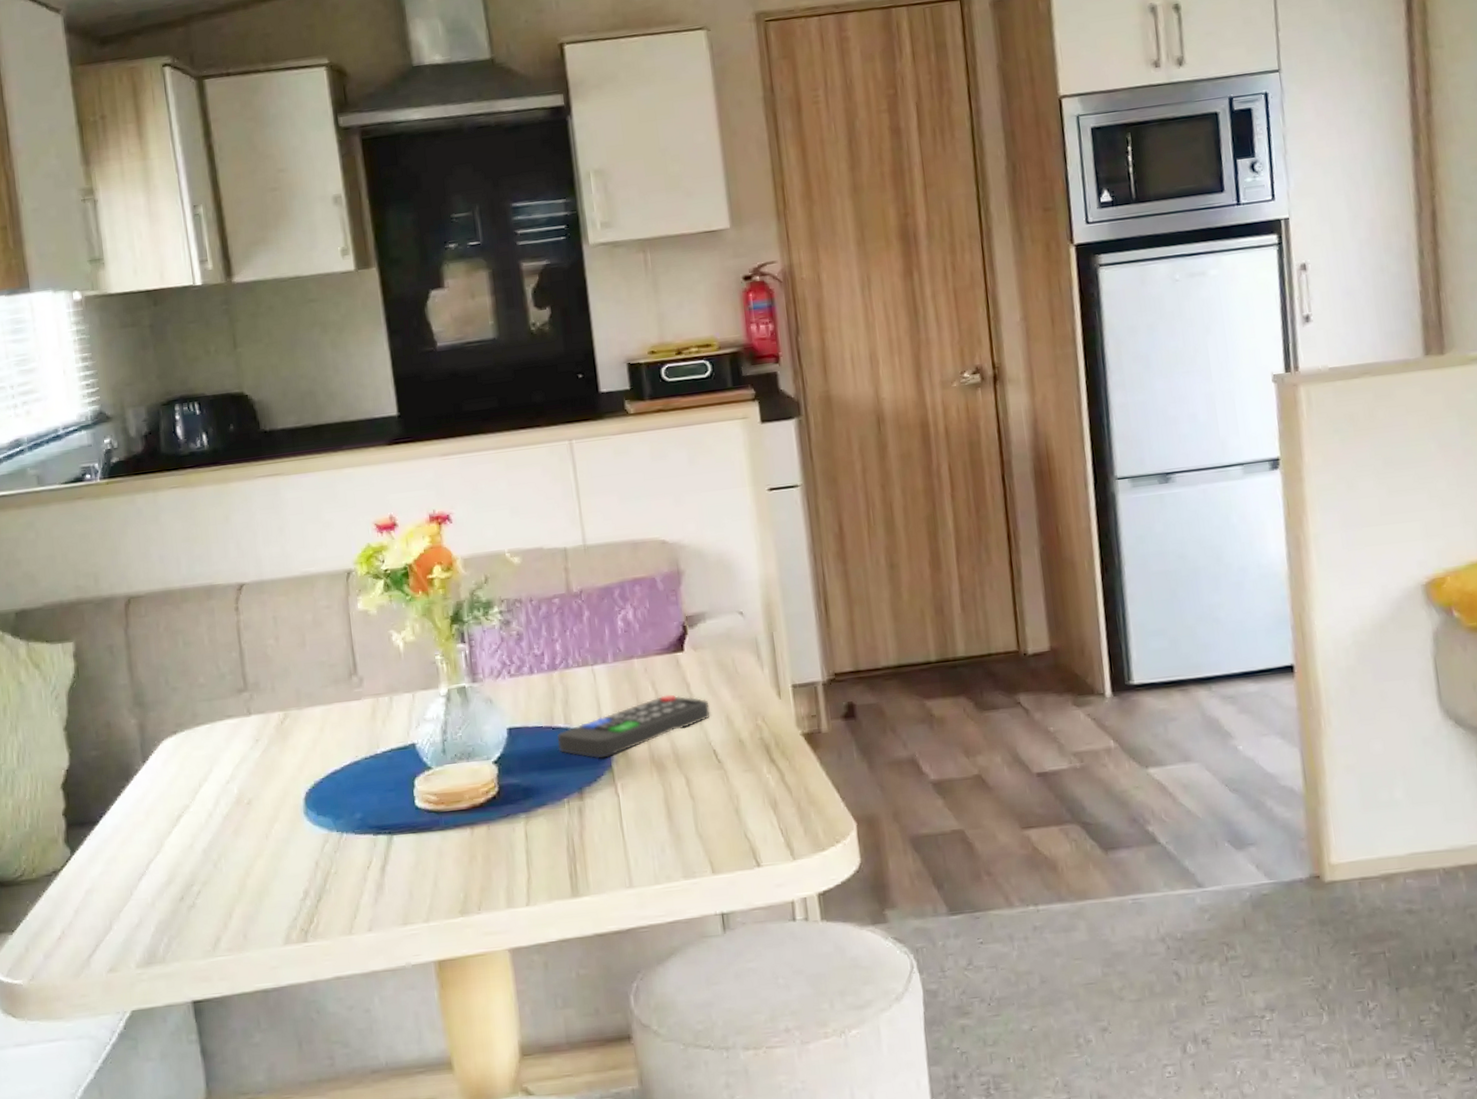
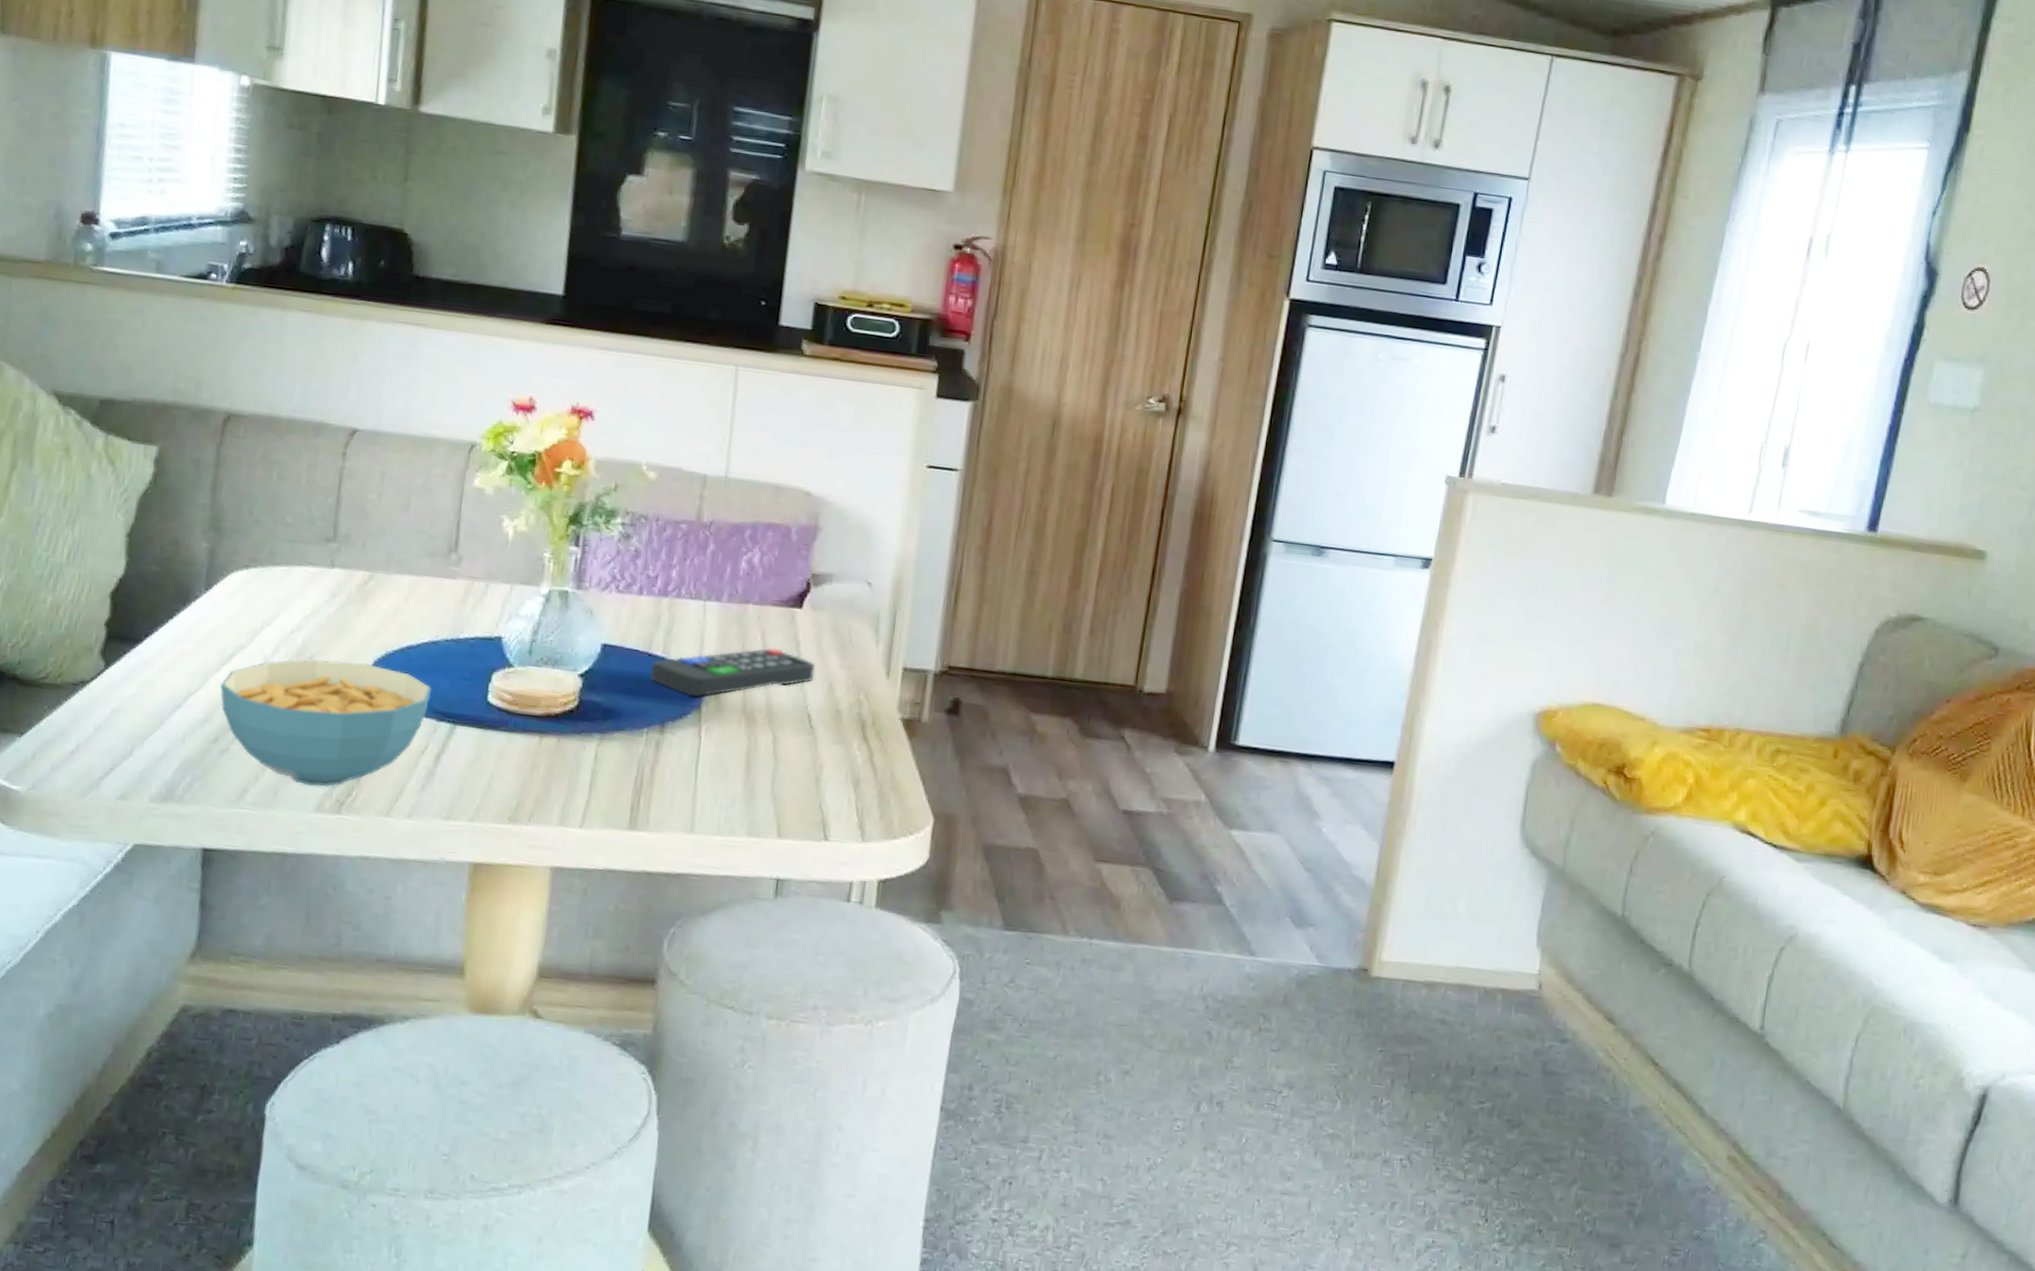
cereal bowl: none [175,796,364,922] -> present [220,659,432,787]

